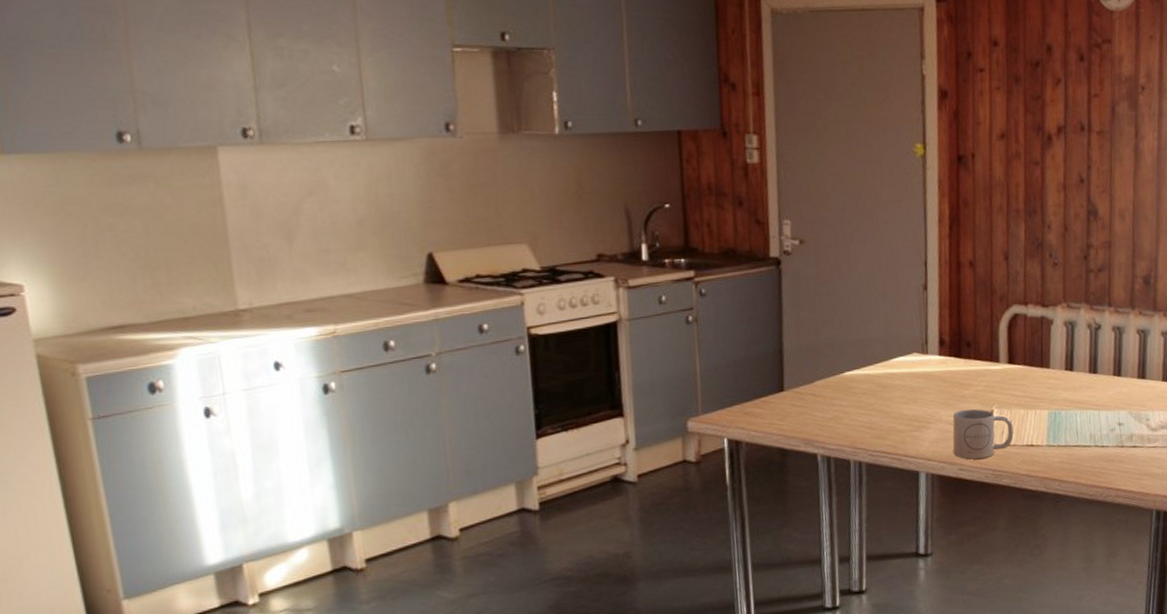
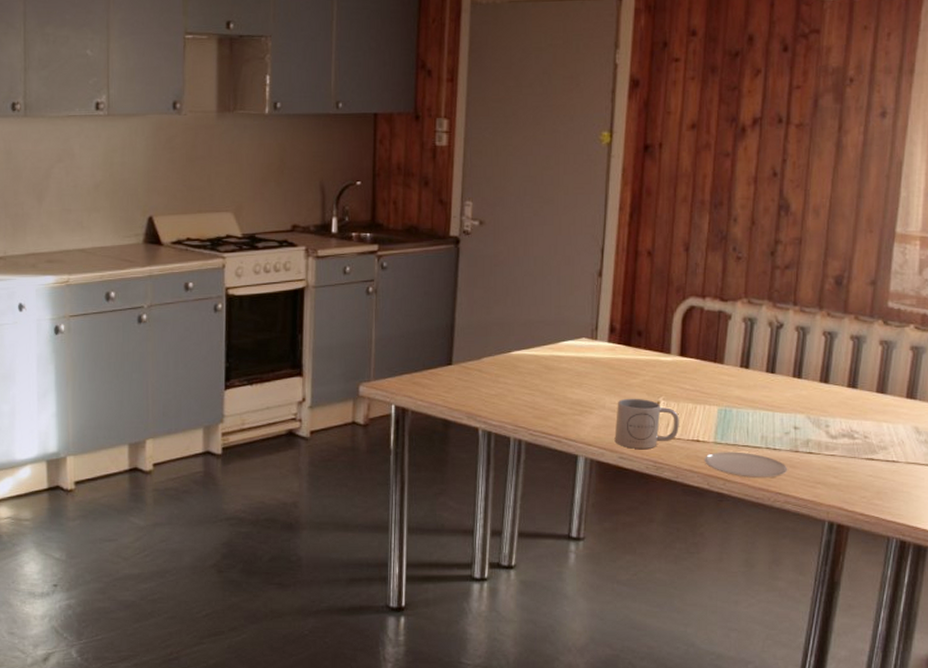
plate: none [1039,452,1116,477] -> present [703,452,788,479]

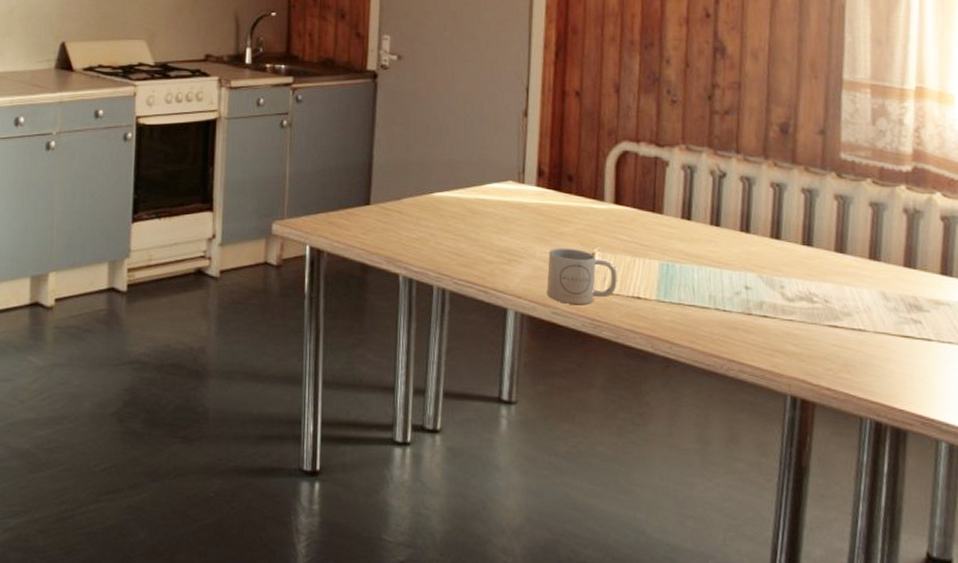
plate: present [703,452,788,479] -> none [646,311,741,344]

